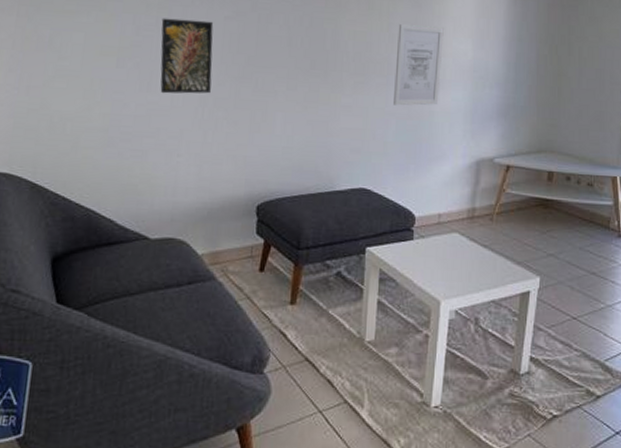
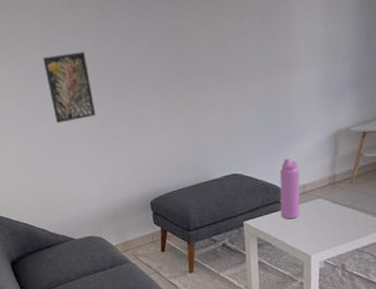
wall art: present [394,24,444,106] -> none [249,9,294,96]
water bottle: none [410,180,436,253] -> present [279,157,300,219]

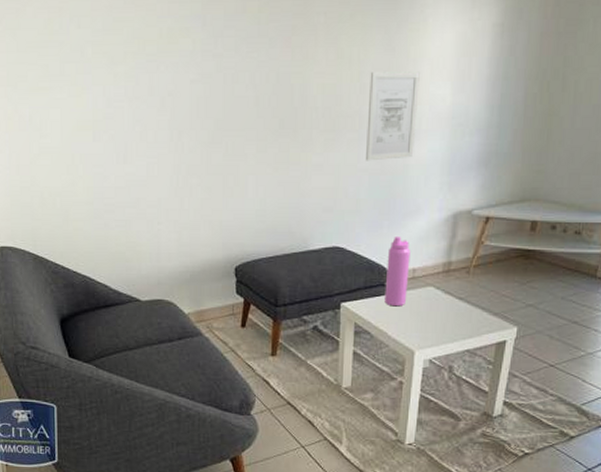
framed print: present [42,51,96,124] -> none [130,86,183,164]
wall art: none [249,9,294,96] -> present [366,71,420,161]

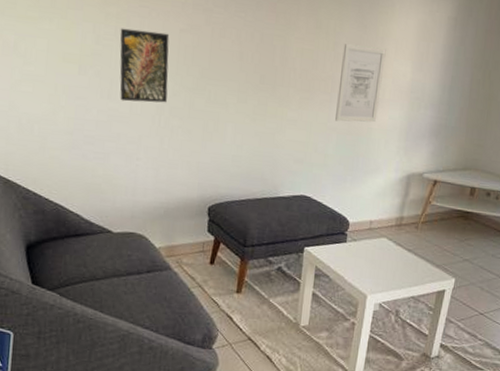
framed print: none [130,86,183,164] -> present [120,28,170,103]
water bottle: present [384,235,410,307] -> none [343,190,369,254]

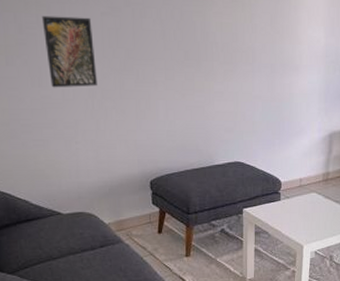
wall art: present [335,44,386,123] -> none [259,15,300,90]

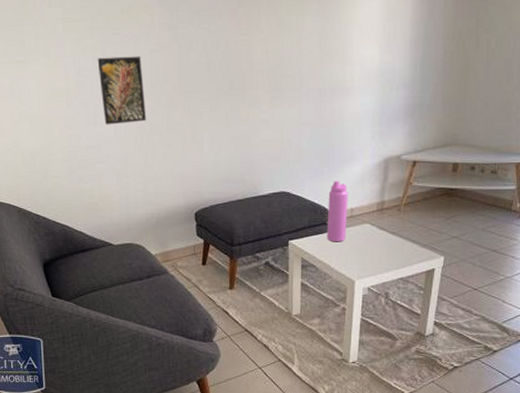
water bottle: none [278,152,297,210] -> present [327,180,348,242]

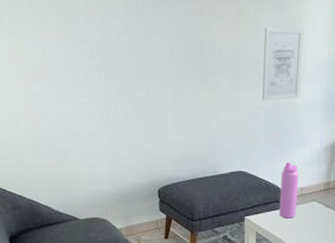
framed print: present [97,56,146,125] -> none [63,37,111,103]
wall art: none [306,35,351,116] -> present [262,28,304,101]

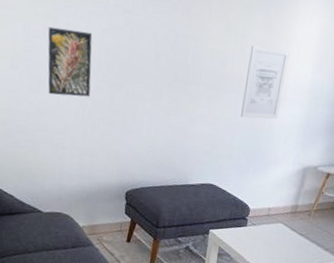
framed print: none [63,37,111,103] -> present [48,26,93,97]
water bottle: present [279,161,299,218] -> none [244,180,268,237]

